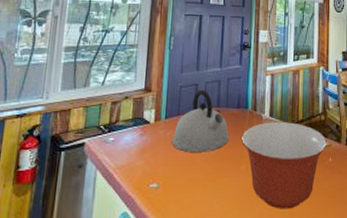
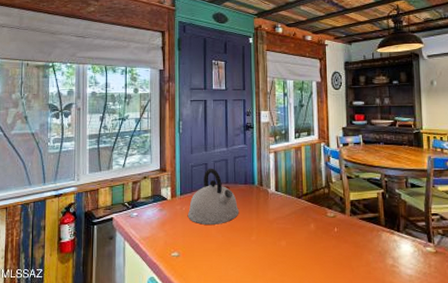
mixing bowl: present [242,122,327,209] -> none [251,196,331,275]

